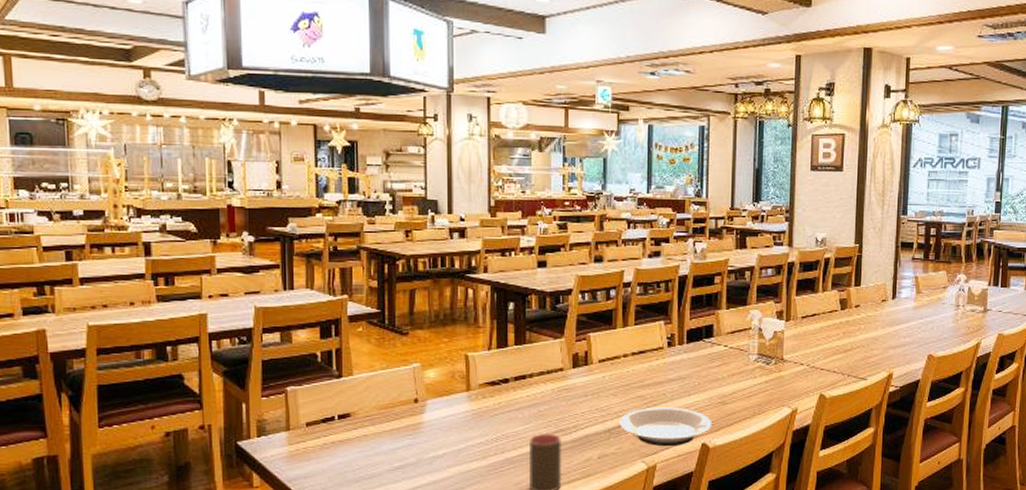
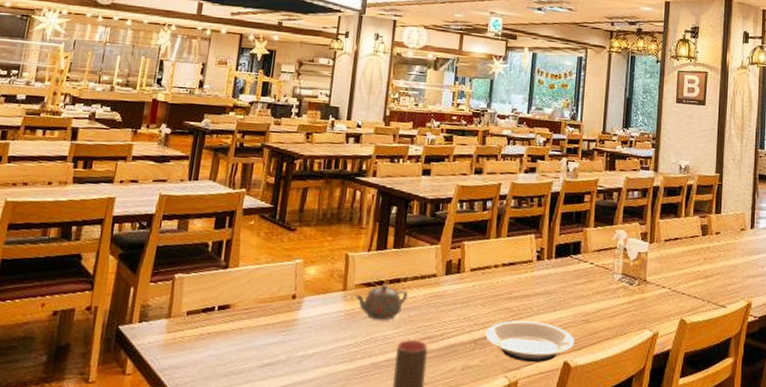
teapot: none [480,381,535,417] -> present [355,283,408,320]

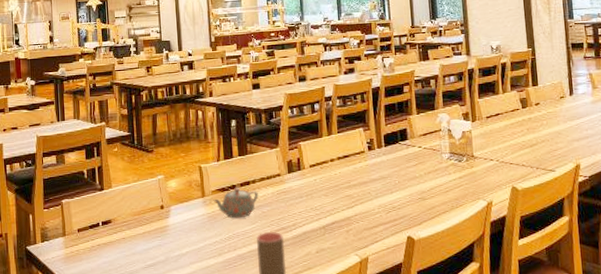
plate: present [485,320,575,362] -> none [332,204,415,240]

